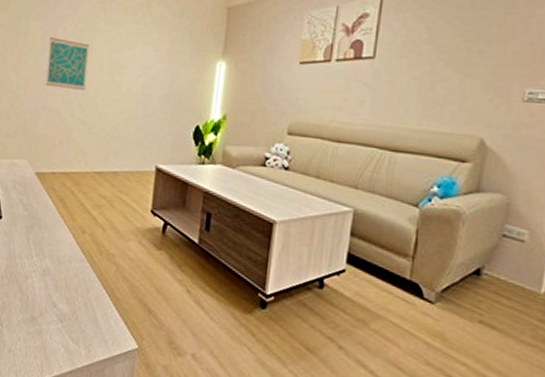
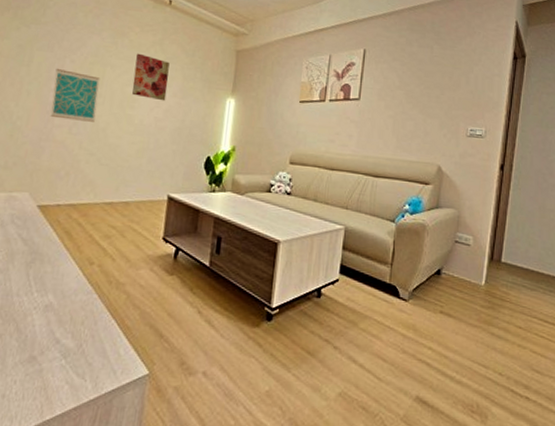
wall art: none [120,17,157,67] -> present [132,53,170,101]

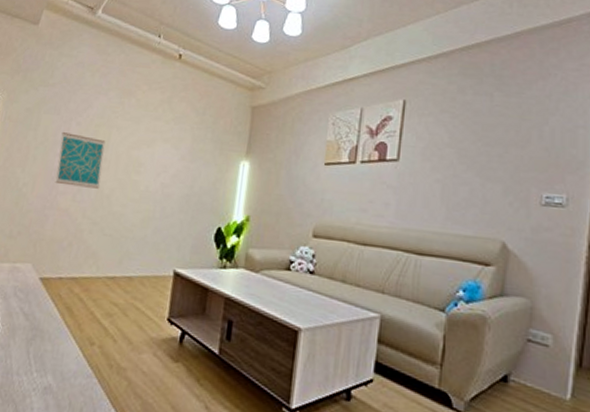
wall art: present [132,53,170,101] -> none [138,113,178,165]

